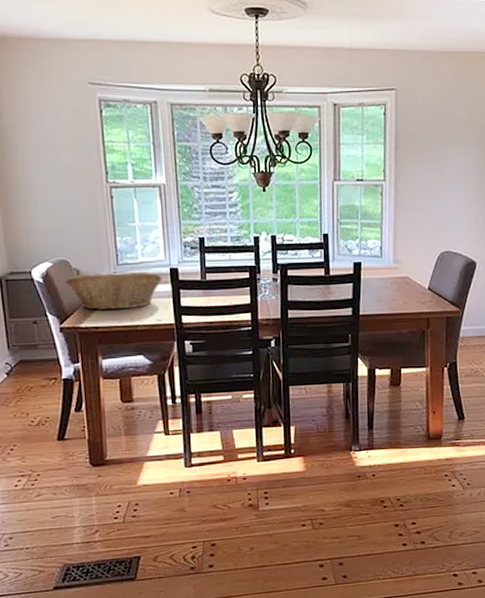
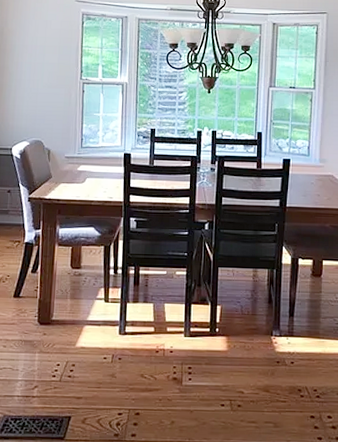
fruit basket: present [65,272,162,311] -> none [38,153,117,186]

